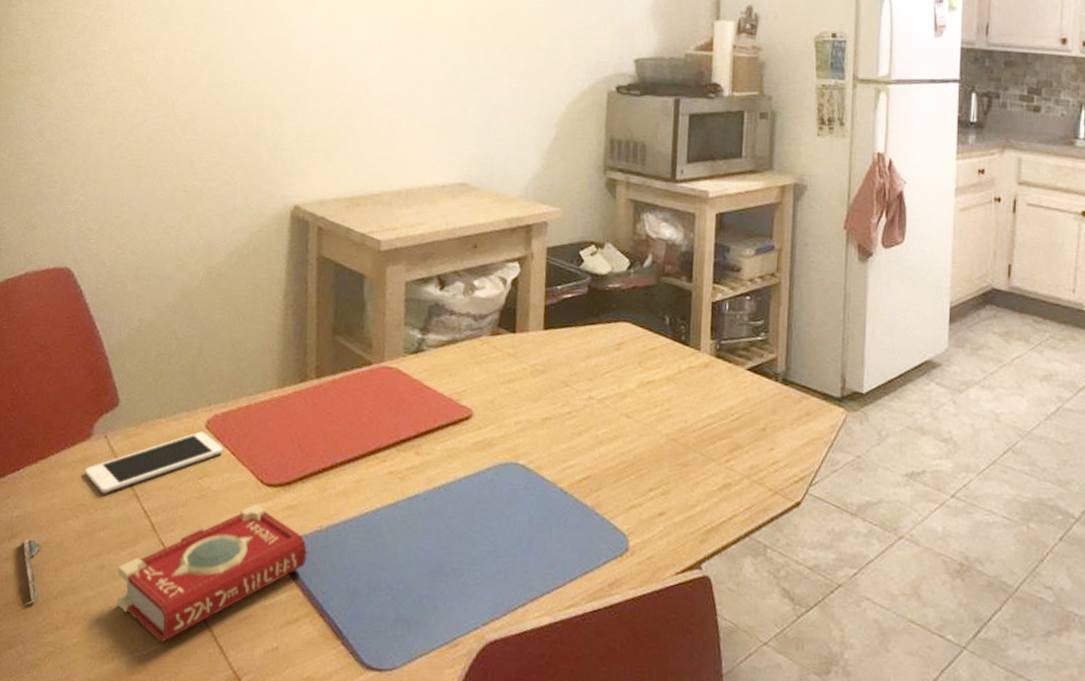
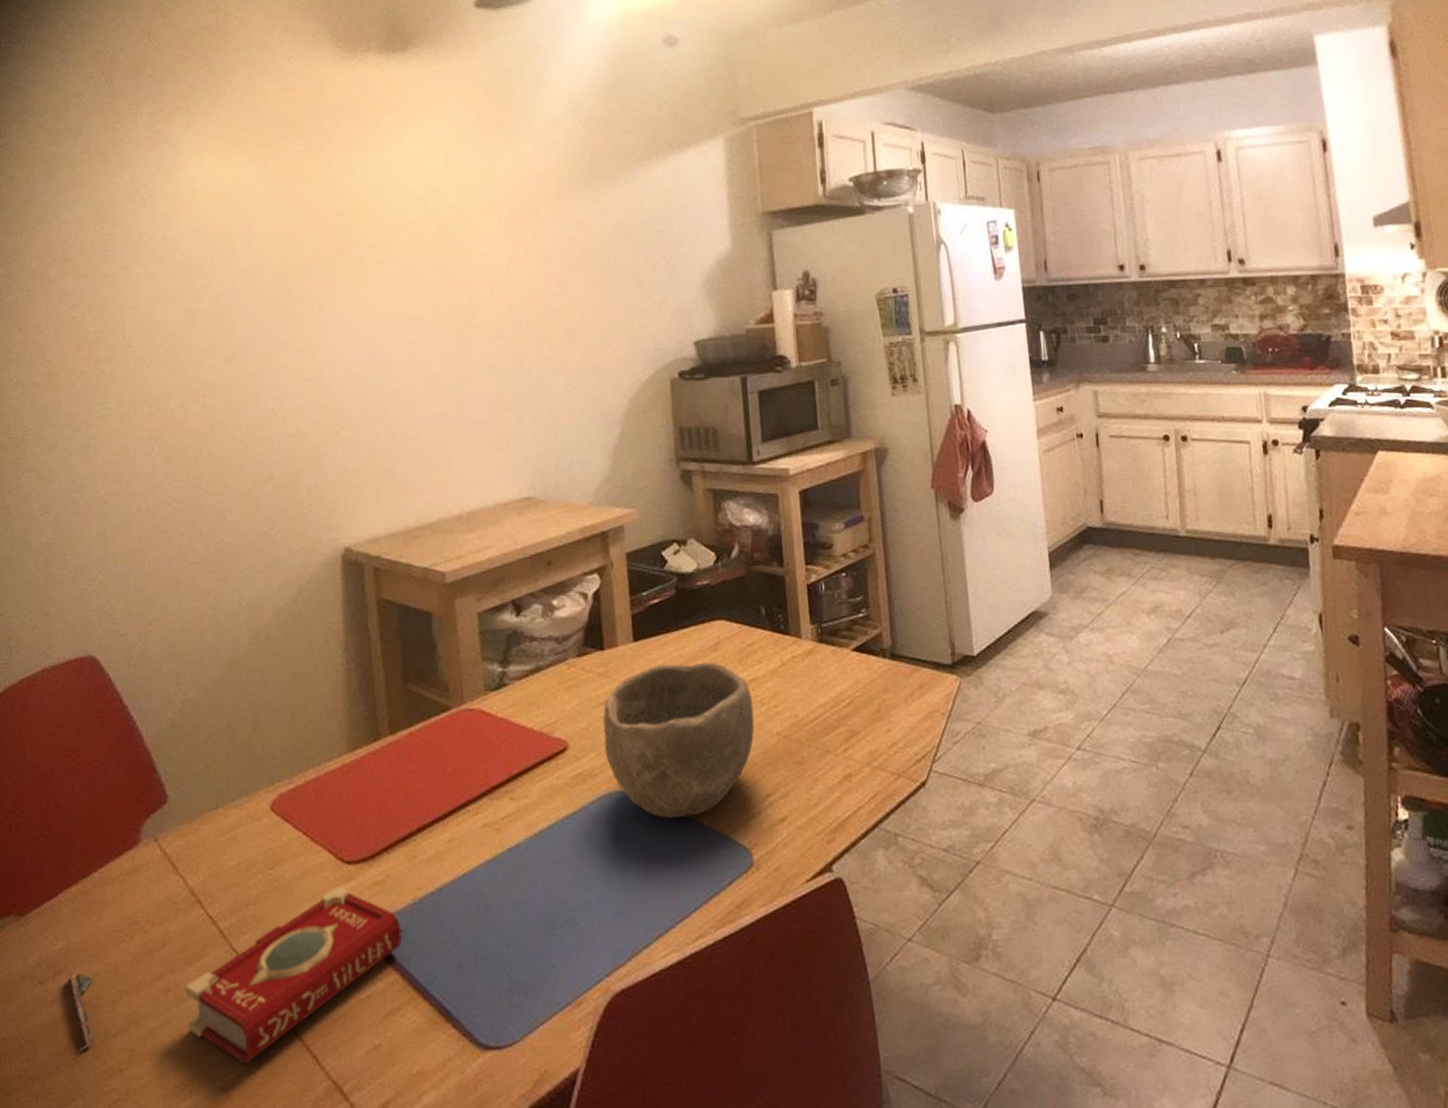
cell phone: present [84,431,224,494] -> none [135,815,294,906]
bowl: none [505,354,647,497] -> present [603,662,755,818]

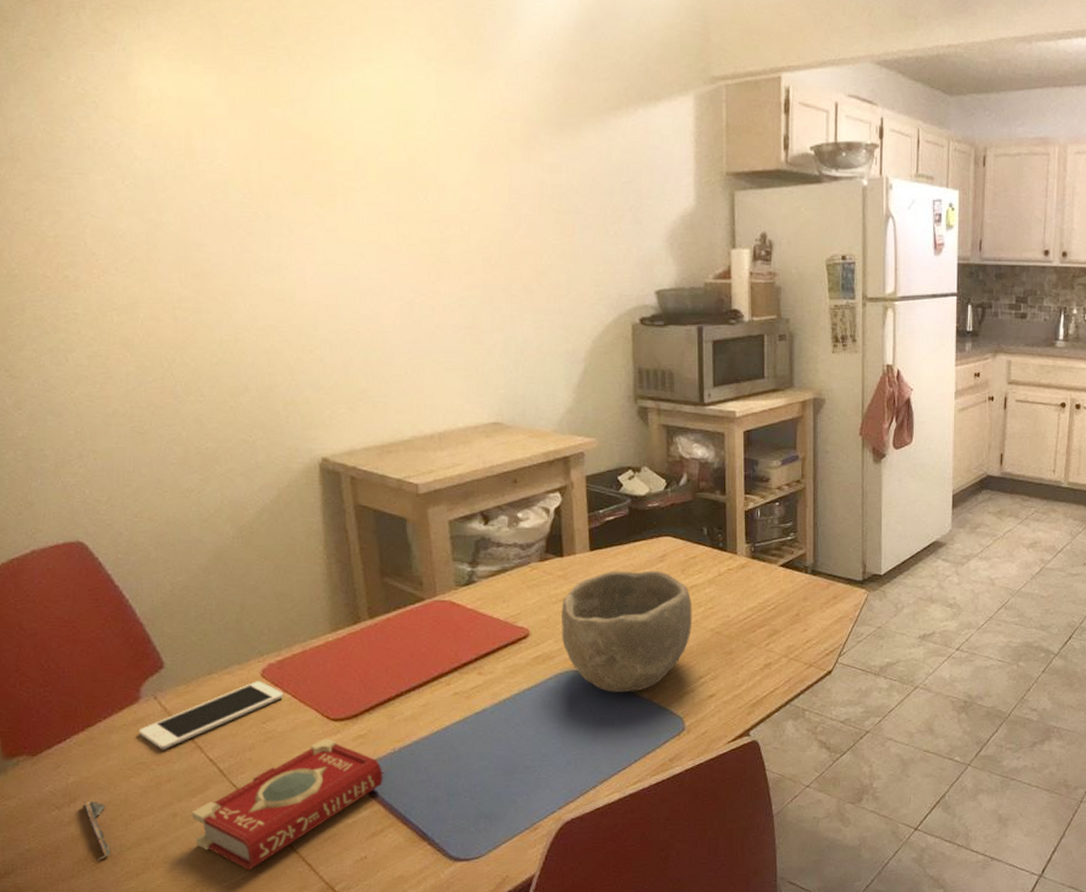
cell phone: none [135,815,294,906] -> present [138,681,284,750]

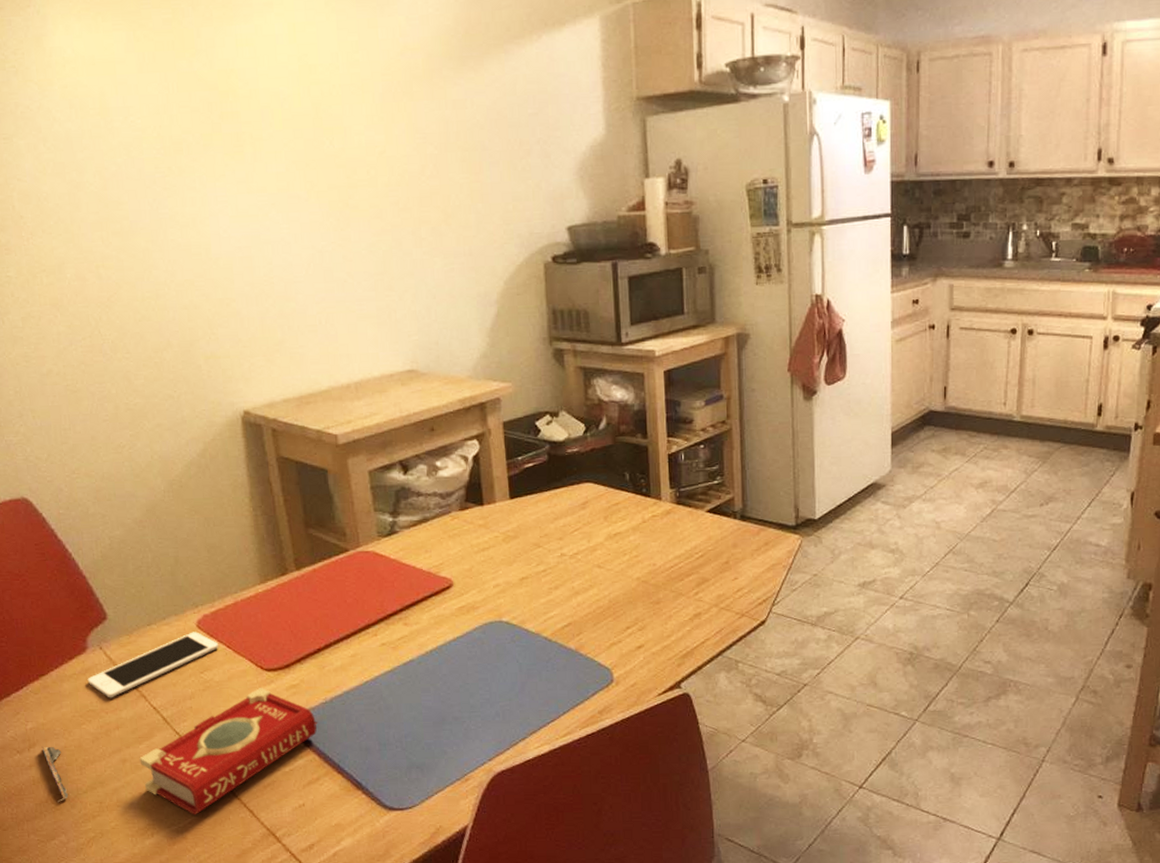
bowl: present [561,570,692,692] -> none [484,518,617,643]

